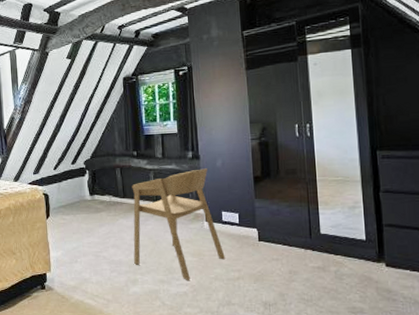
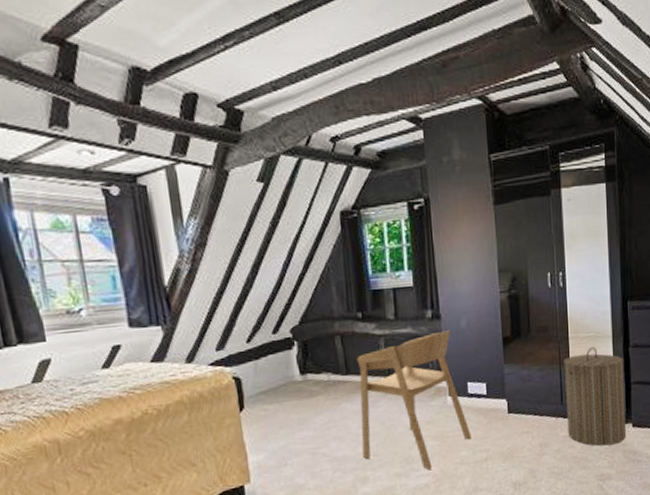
laundry hamper: none [312,190,379,281] -> present [563,347,626,446]

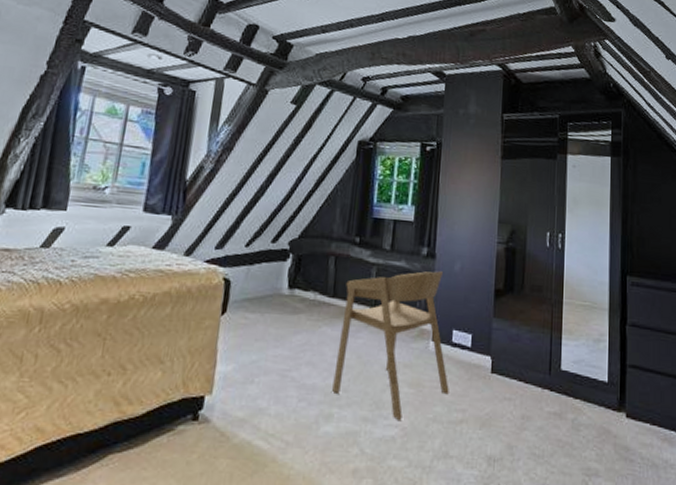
laundry hamper: present [563,347,626,446] -> none [554,317,619,434]

